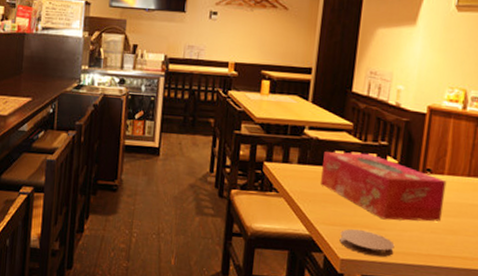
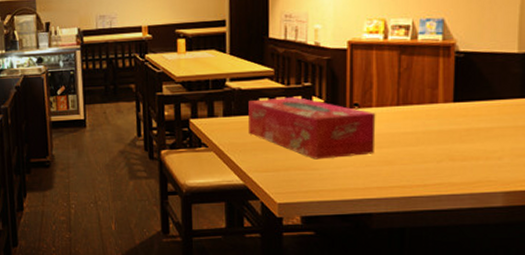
coaster: present [339,229,395,258] -> none [274,173,330,197]

